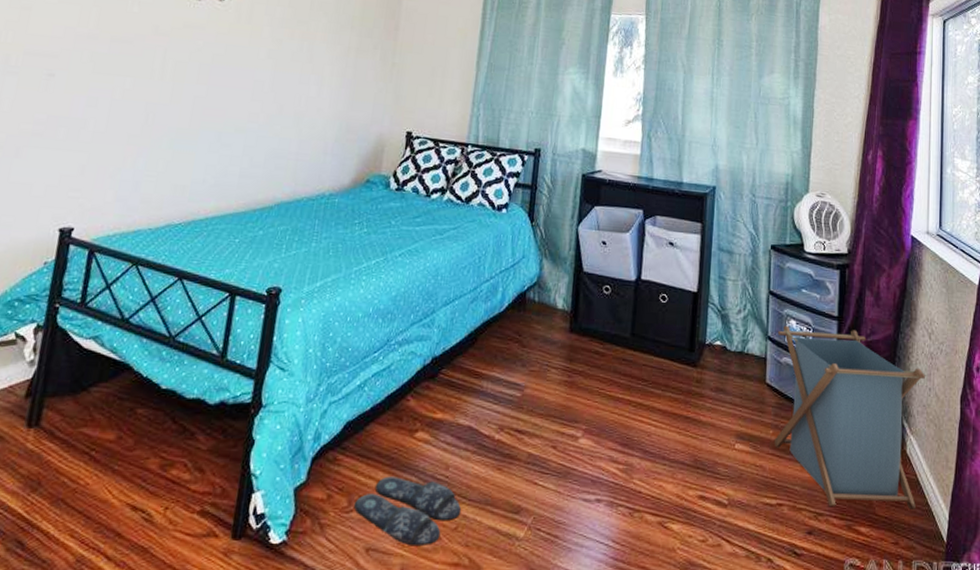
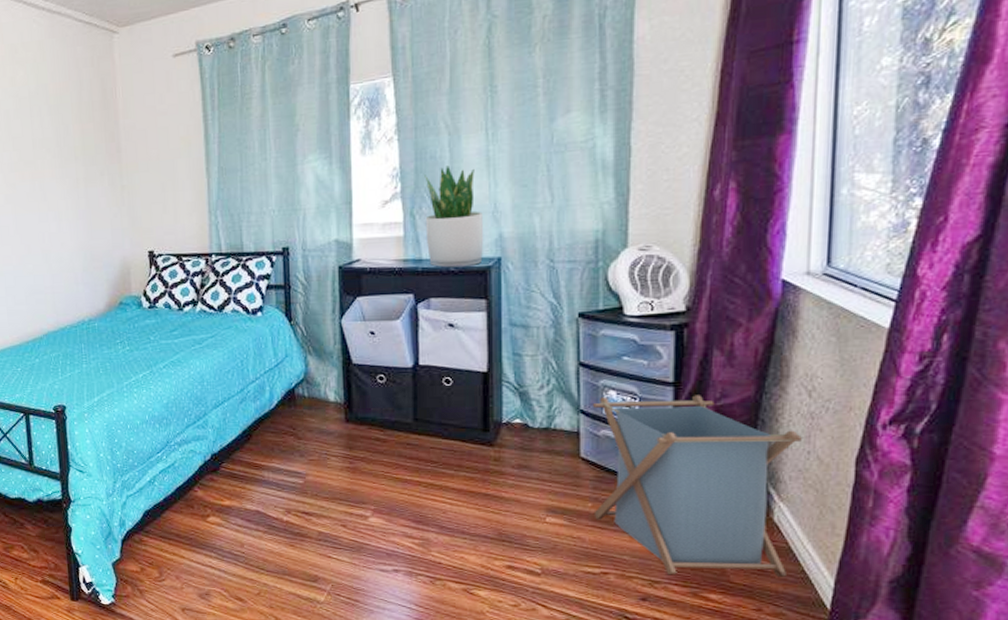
slippers: present [354,476,461,546] -> none [165,553,260,607]
planter: none [658,99,704,191] -> present [424,165,484,268]

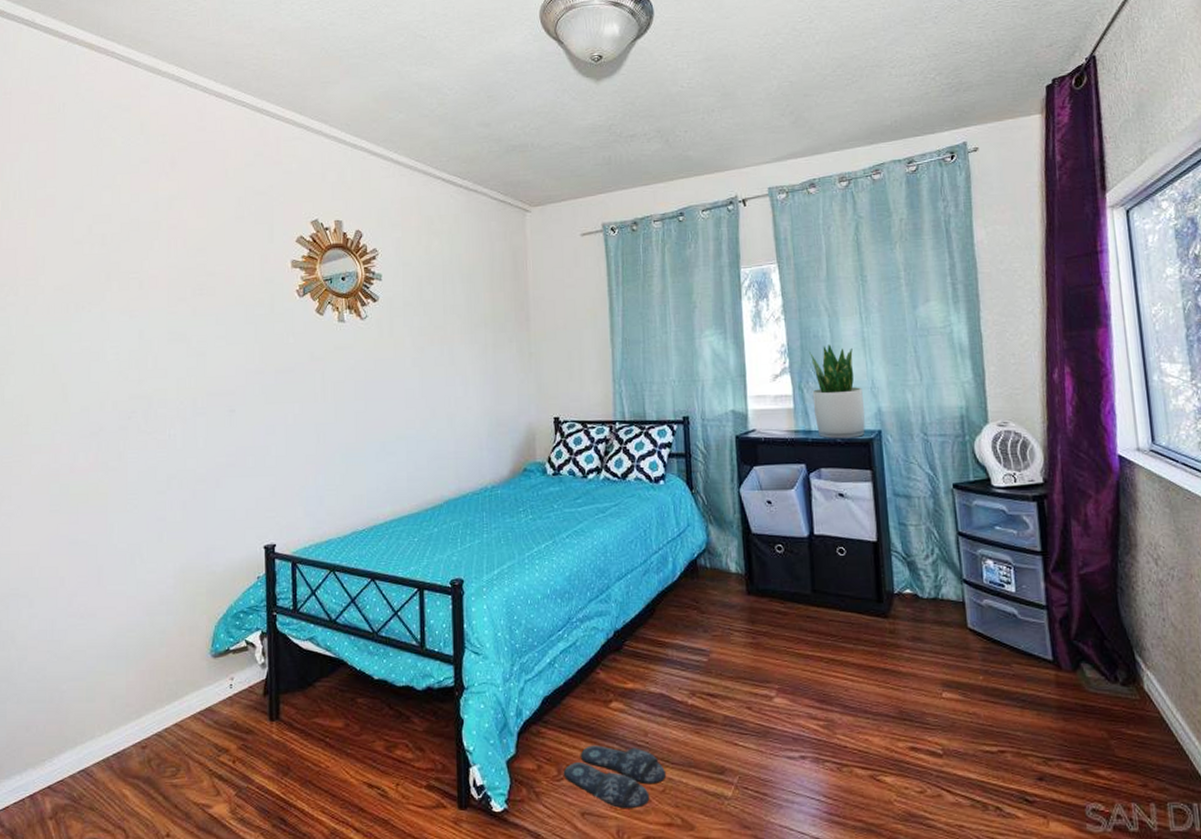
slippers: none [165,553,260,607] -> present [564,745,665,809]
laundry basket: present [592,395,802,577] -> none [973,564,1165,751]

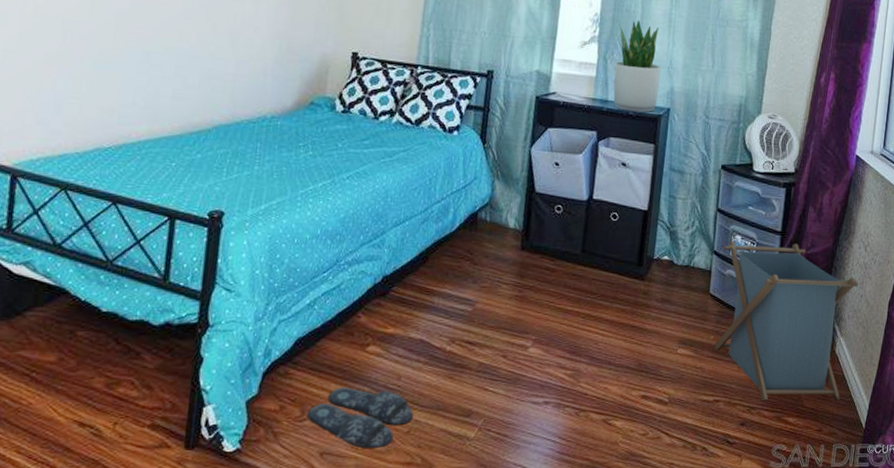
laundry basket: none [973,564,1165,751] -> present [714,240,858,402]

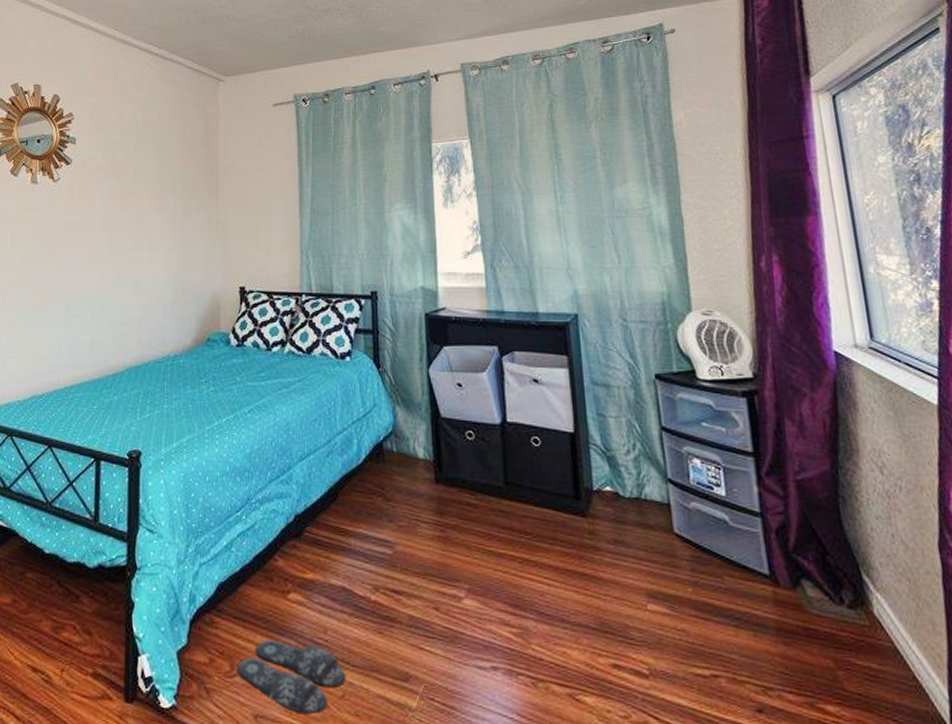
planter: present [613,20,661,113] -> none [502,223,561,321]
laundry basket: present [714,240,858,402] -> none [678,465,901,685]

